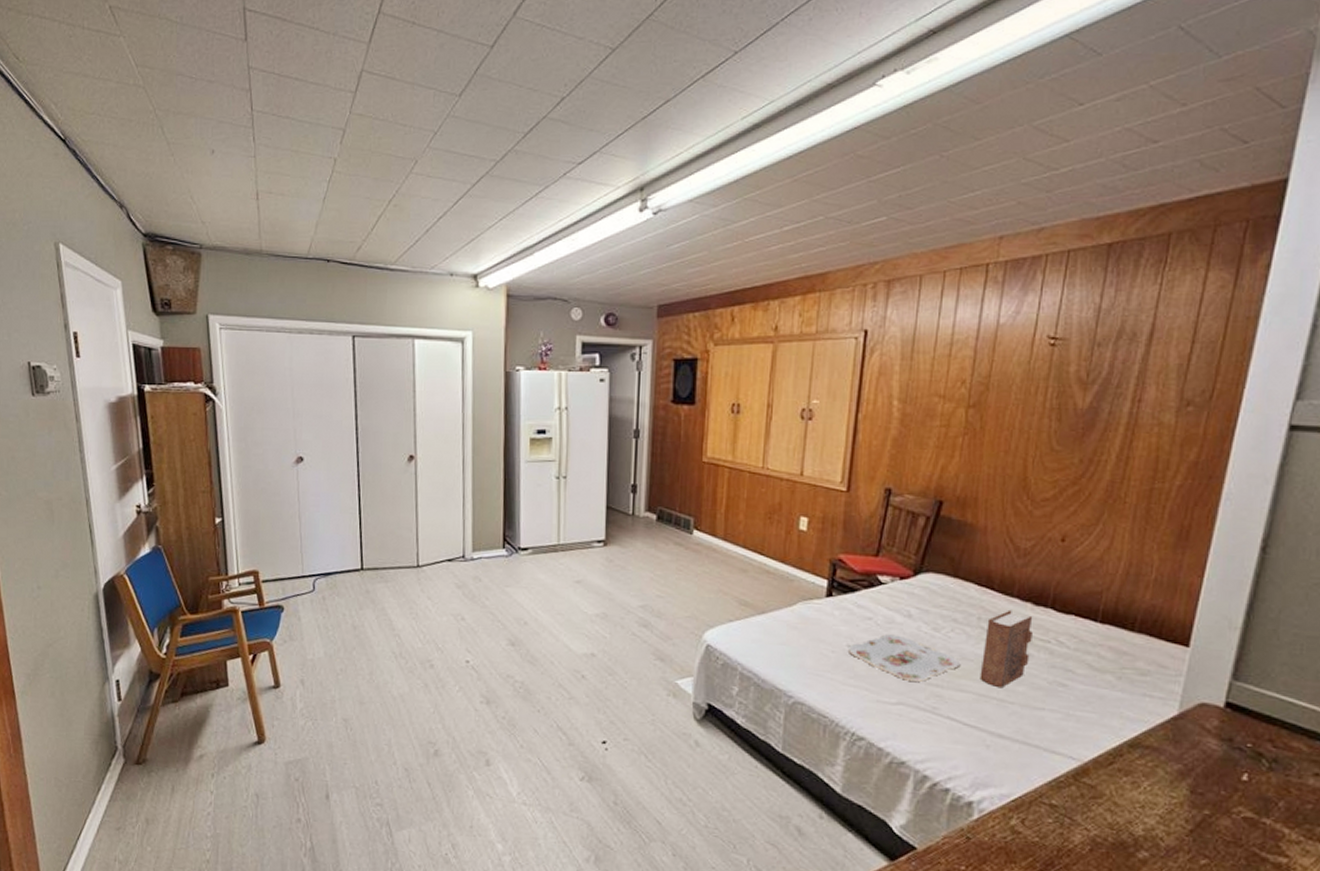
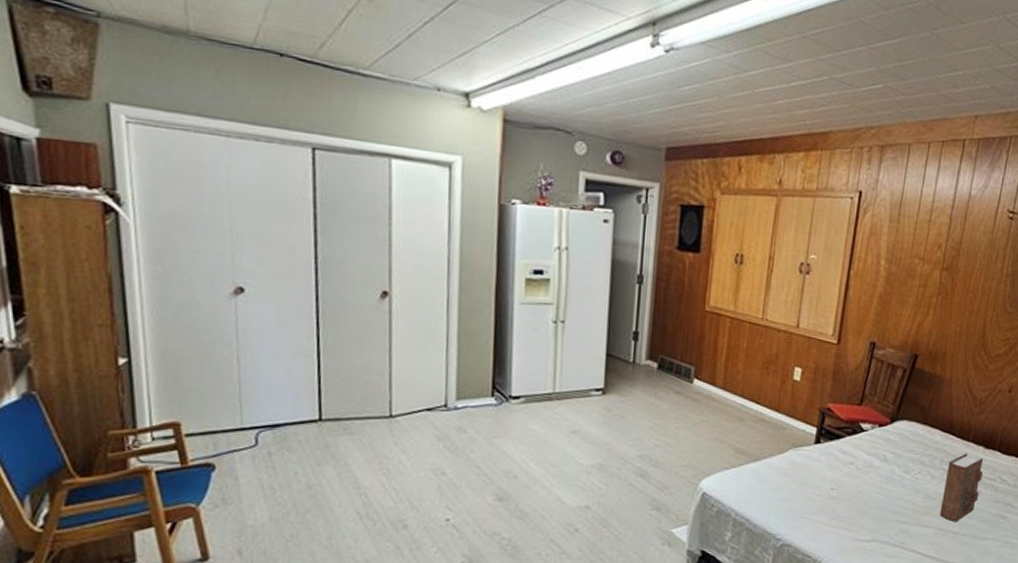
serving tray: present [849,634,961,682] -> none [832,477,925,520]

